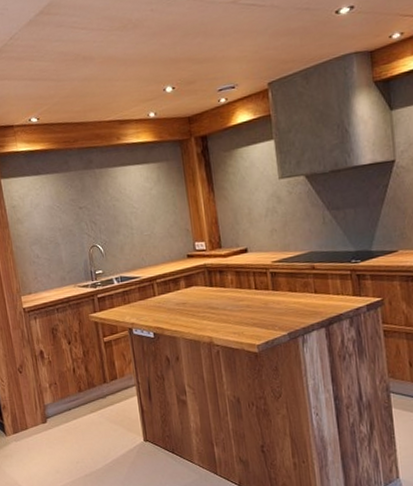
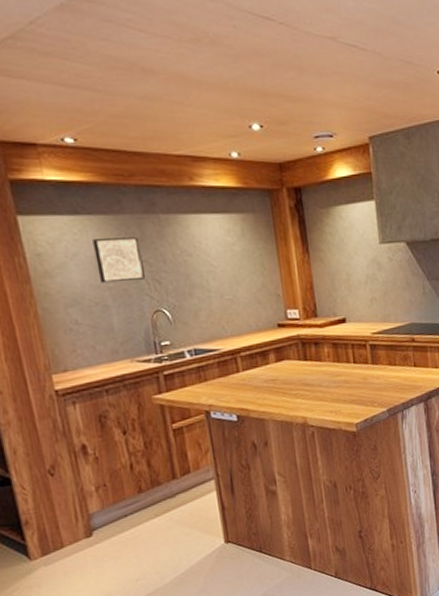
wall art: none [49,189,85,226] -> present [93,237,145,284]

